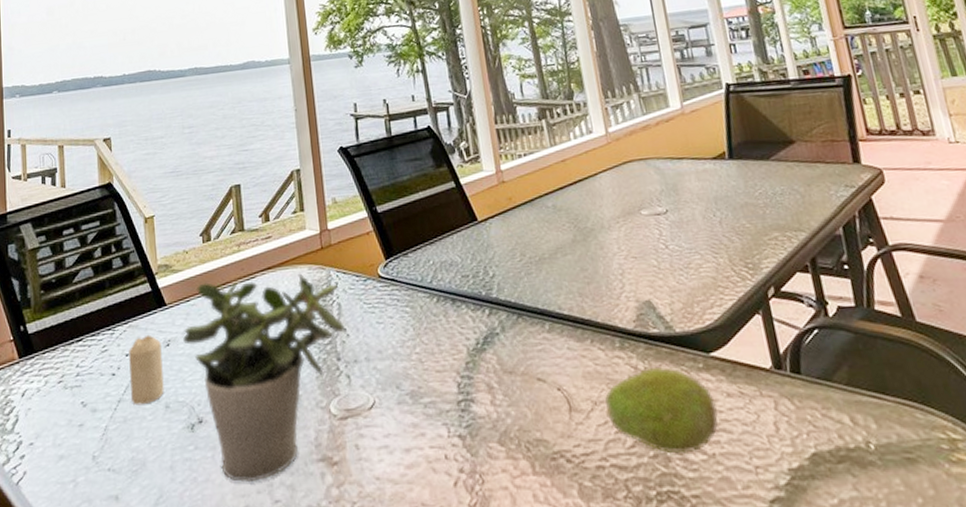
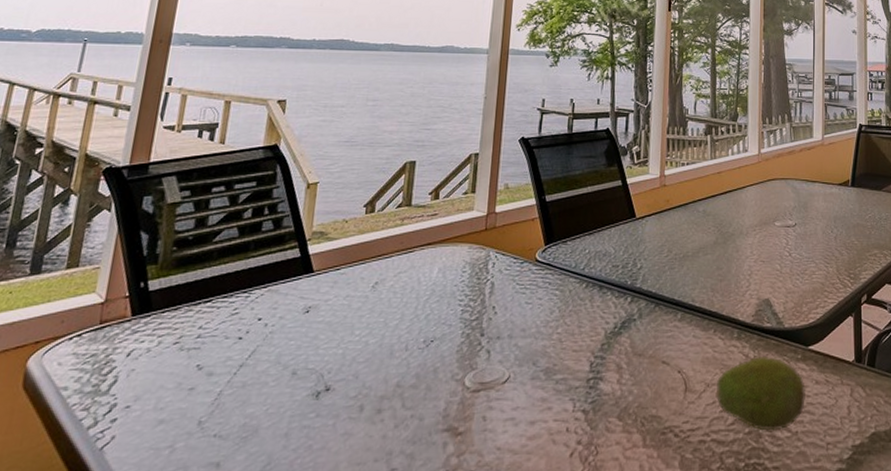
candle: present [129,334,164,406] -> none [255,300,301,371]
potted plant: present [183,273,345,482] -> none [325,251,495,450]

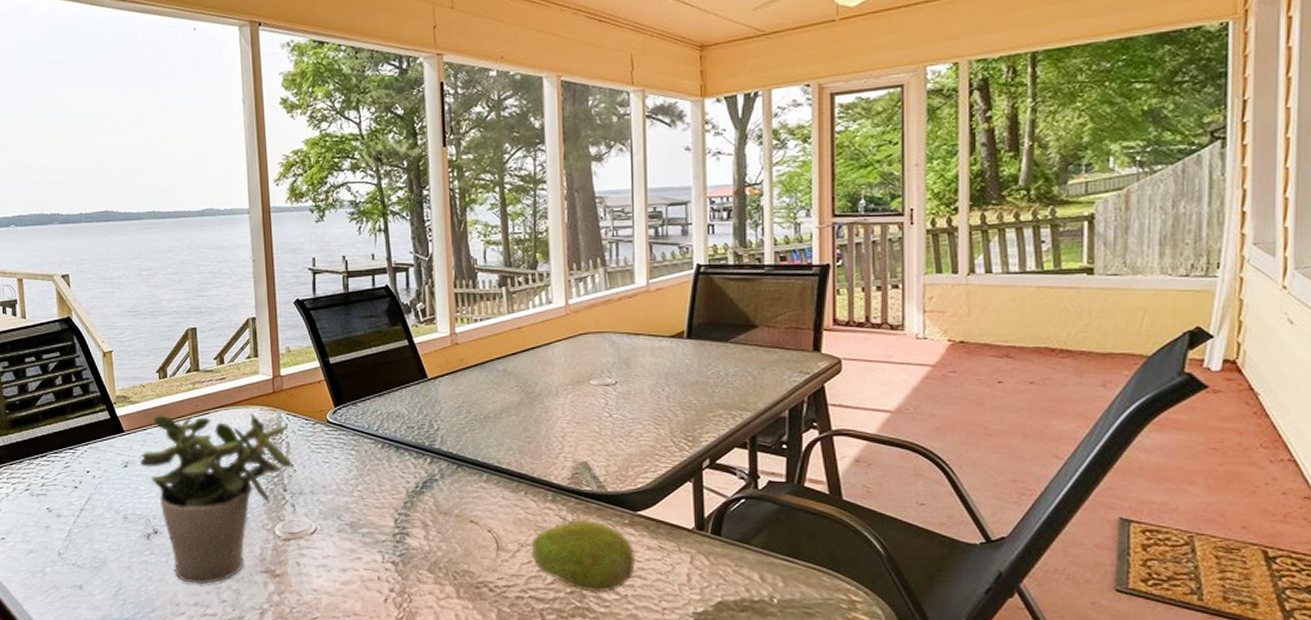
potted plant: none [325,251,495,450] -> present [140,413,292,584]

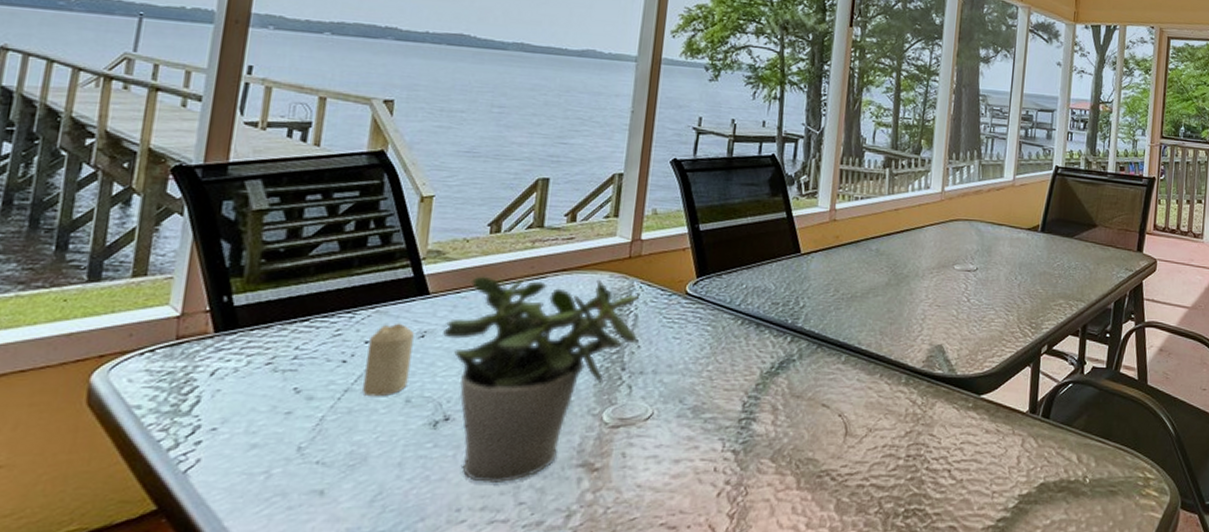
candle: none [89,456,123,515] -> present [362,323,414,397]
fruit: present [529,519,637,594] -> none [876,402,976,479]

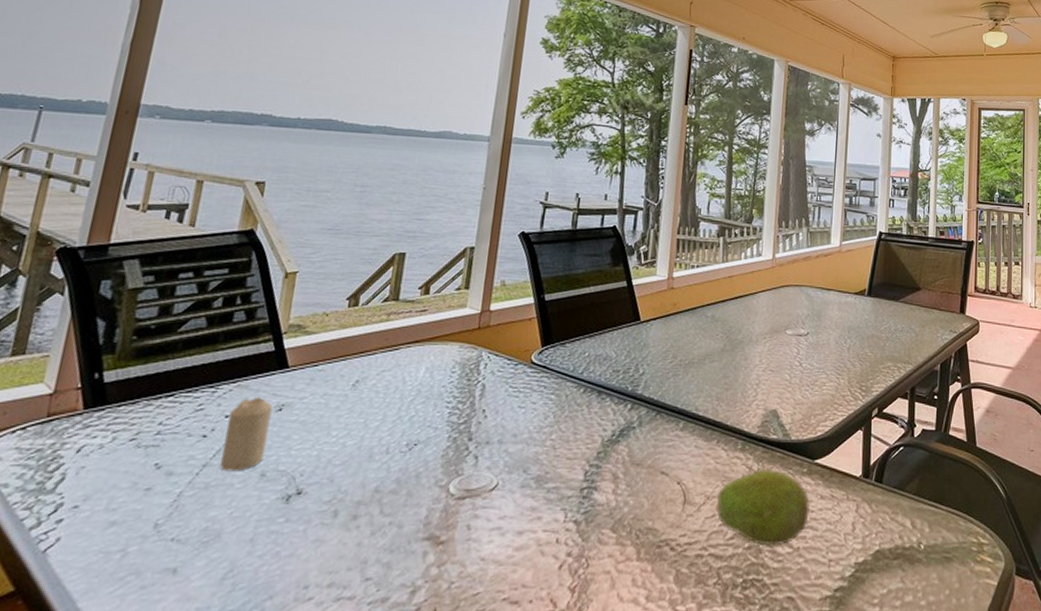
potted plant: present [443,275,639,482] -> none [300,348,487,558]
fruit: none [876,402,976,479] -> present [714,468,811,548]

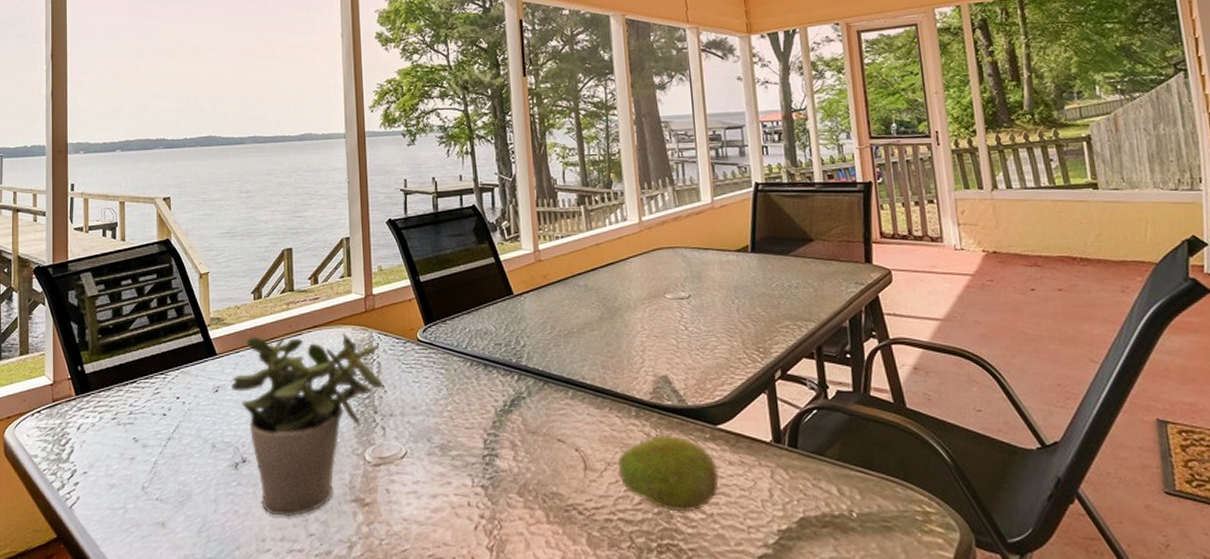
candle: present [220,396,273,472] -> none [180,380,211,444]
potted plant: none [300,348,487,558] -> present [231,333,383,516]

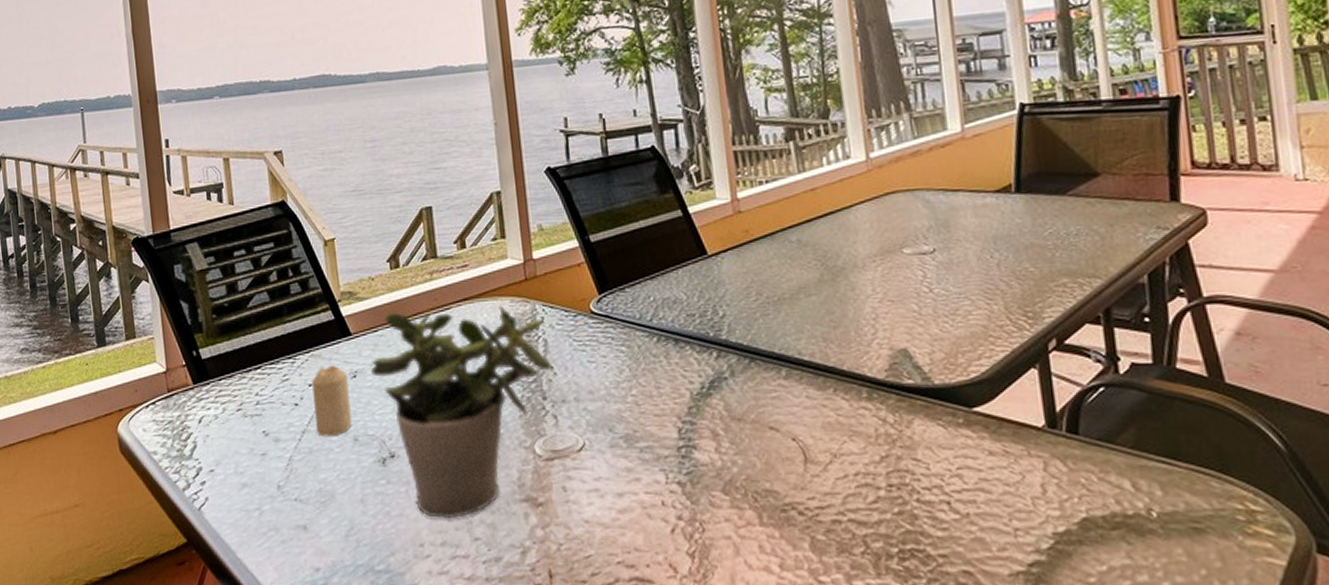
candle: none [180,380,211,444] -> present [312,365,352,437]
fruit: present [616,434,720,513] -> none [844,420,977,513]

